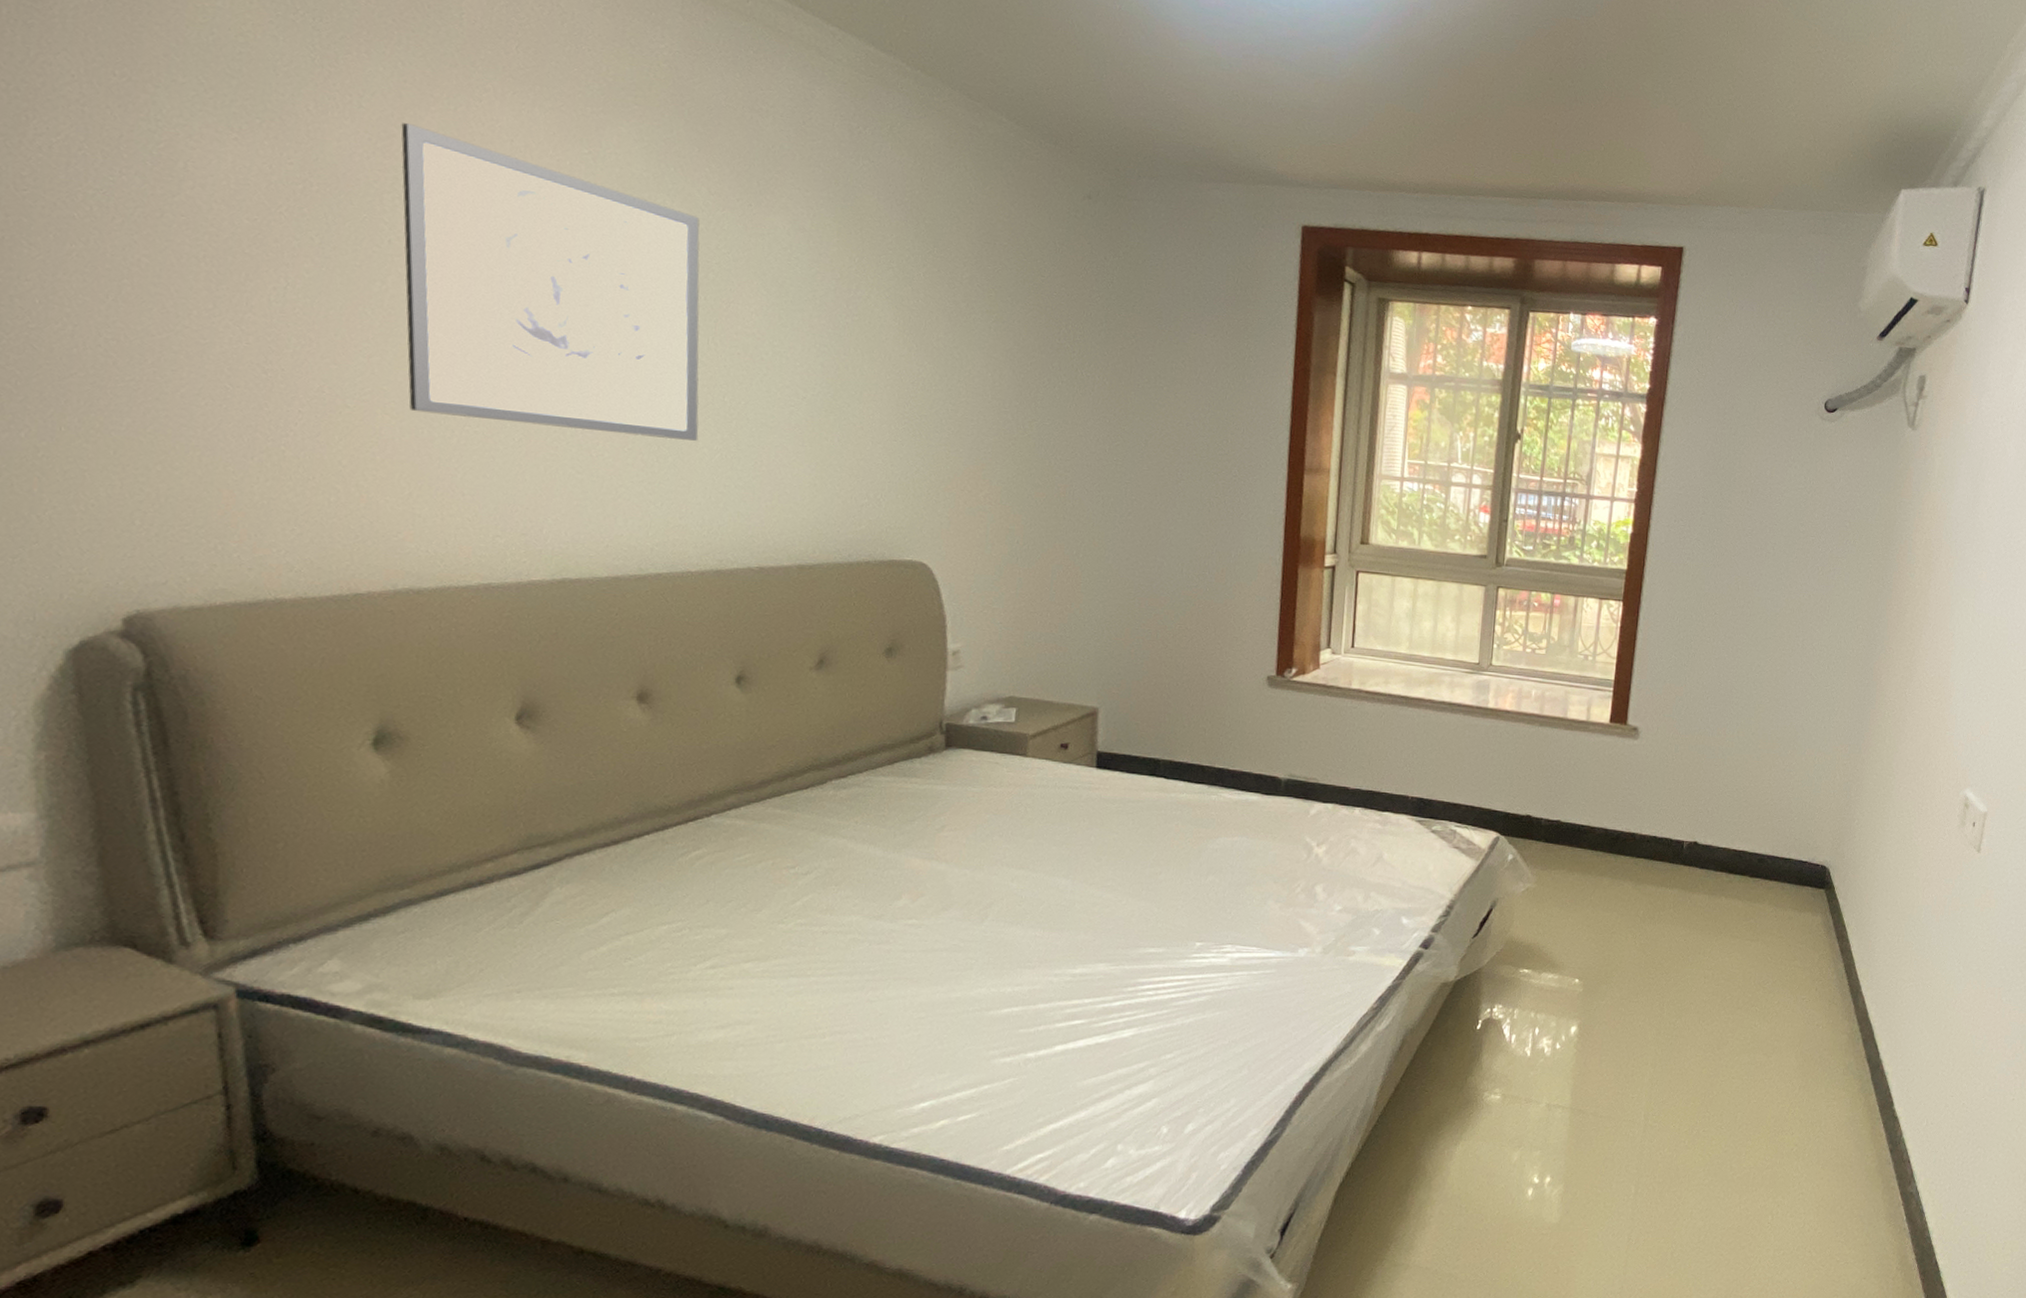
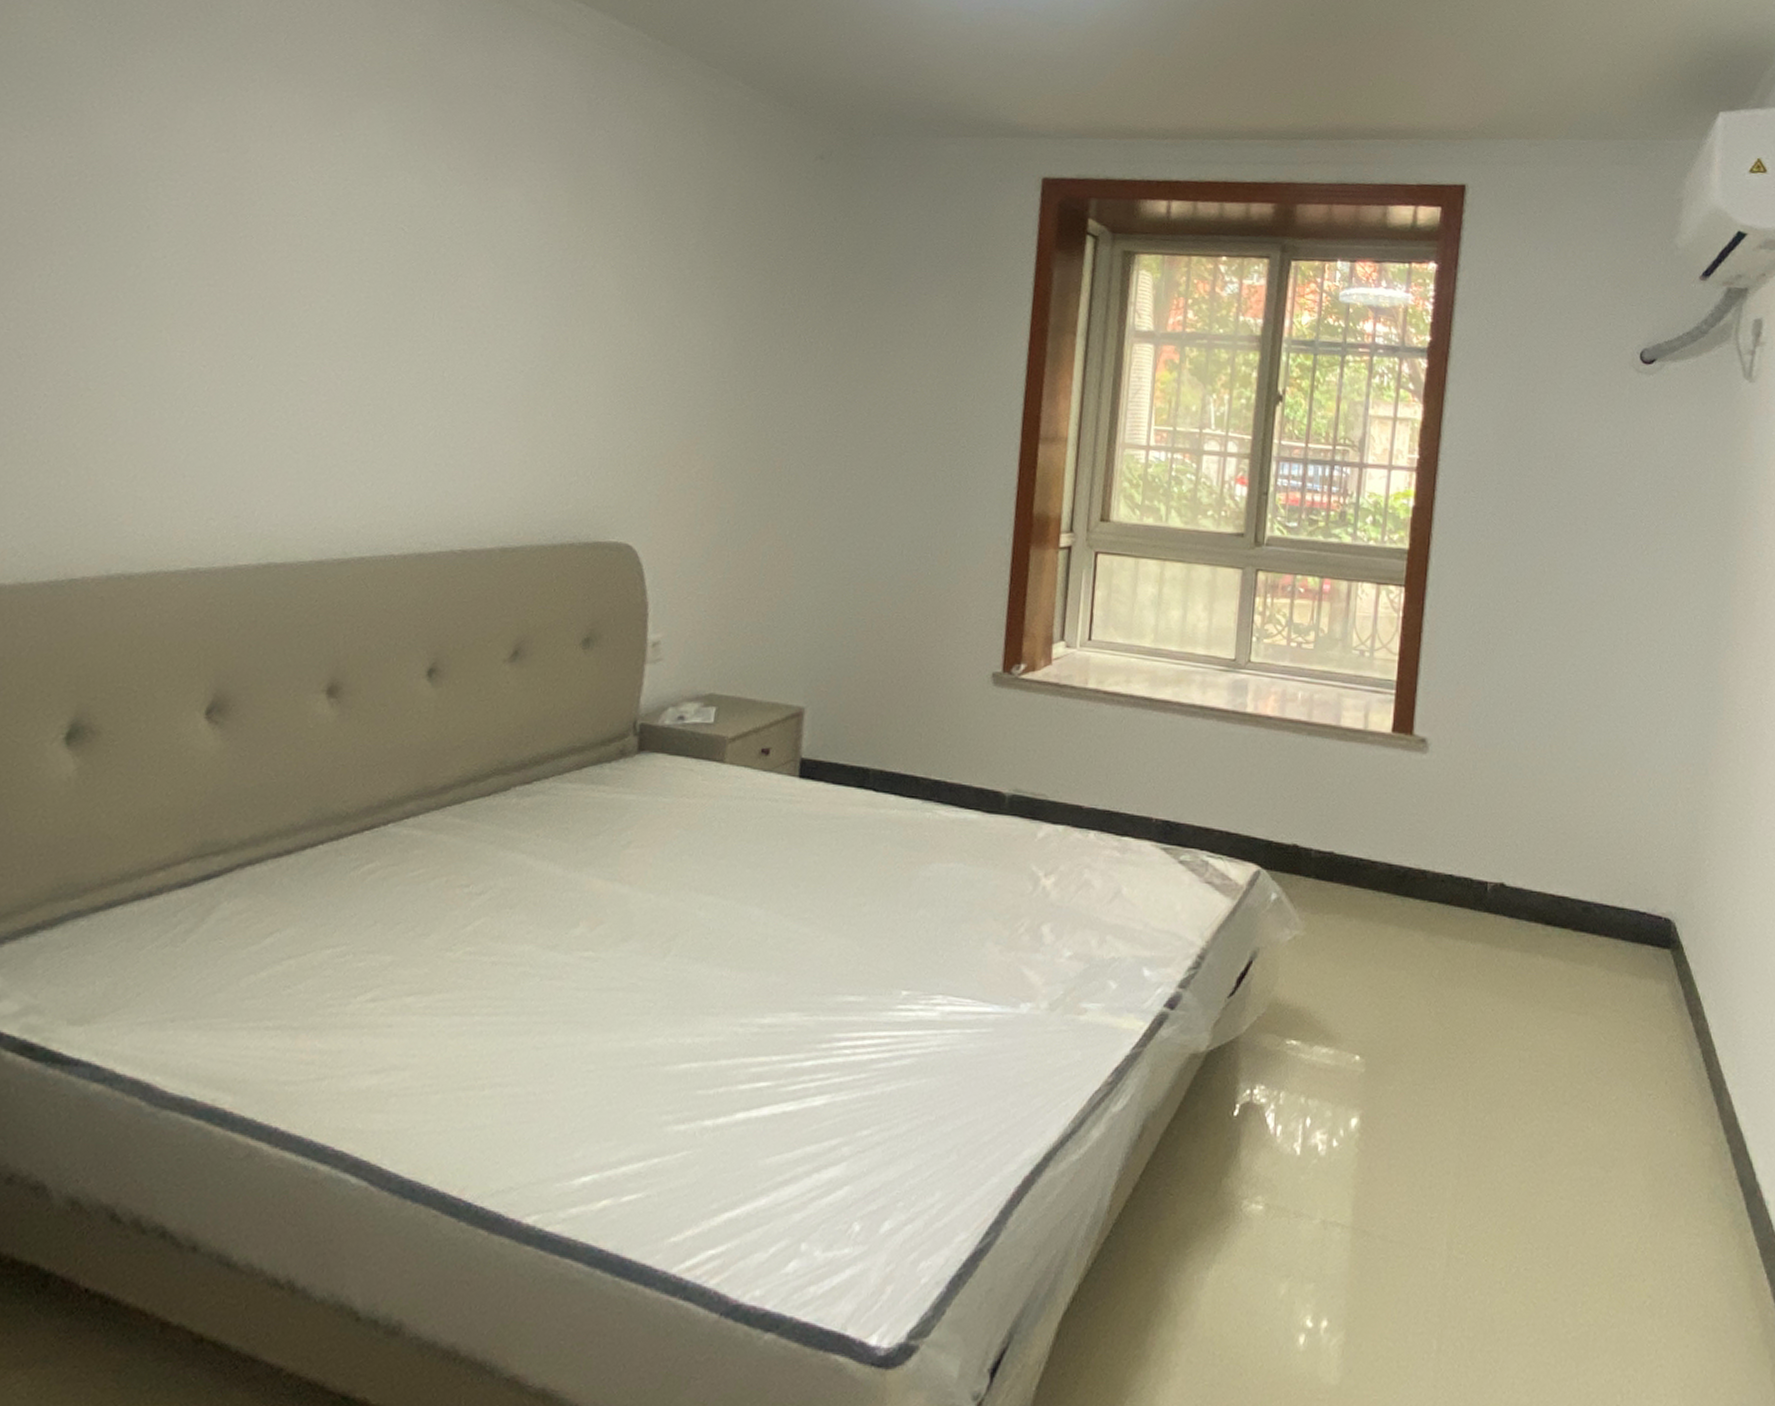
wall art: present [401,123,700,441] -> none [145,115,437,418]

